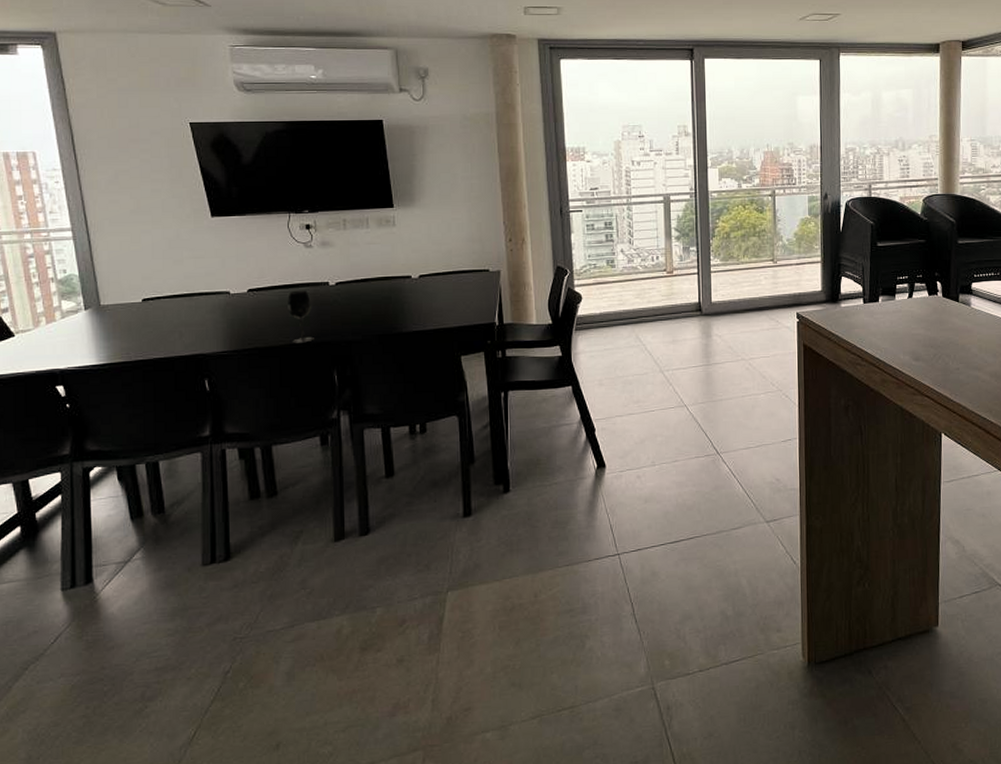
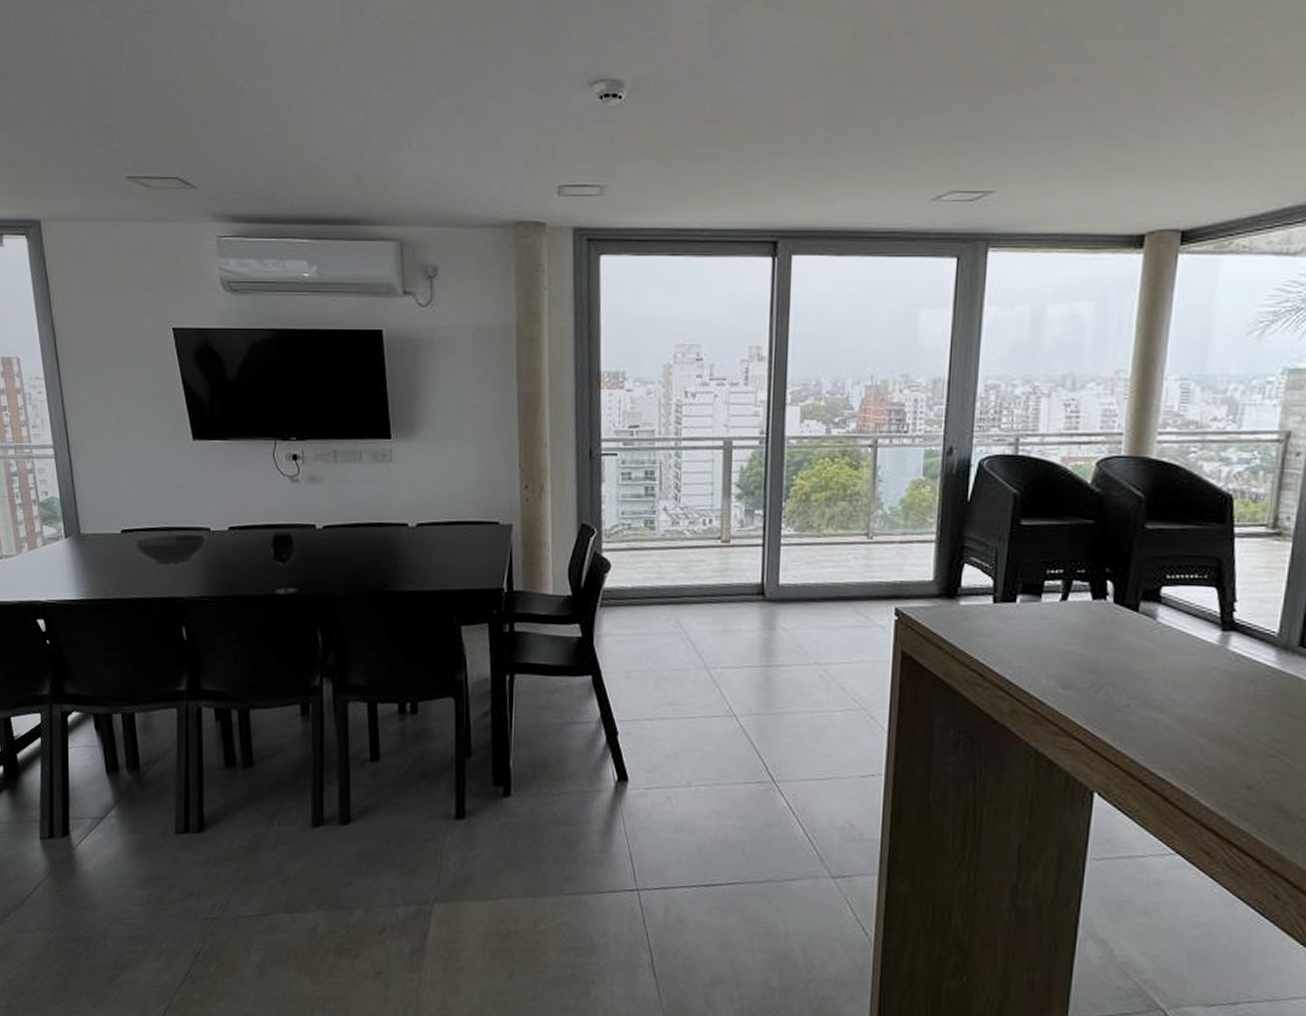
bowl: none [155,297,226,325] -> present [134,533,206,563]

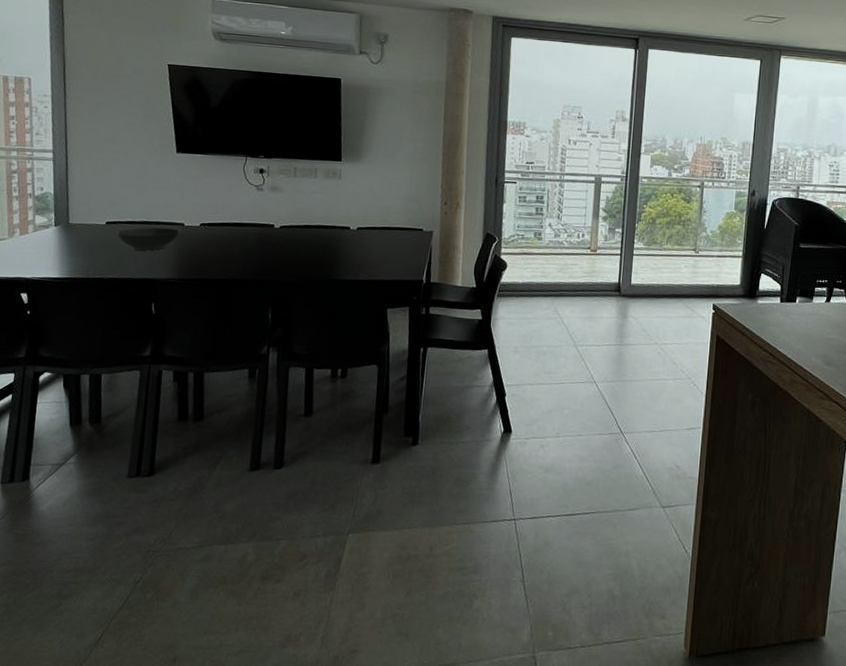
wine glass: present [270,532,298,596] -> none [234,229,256,280]

